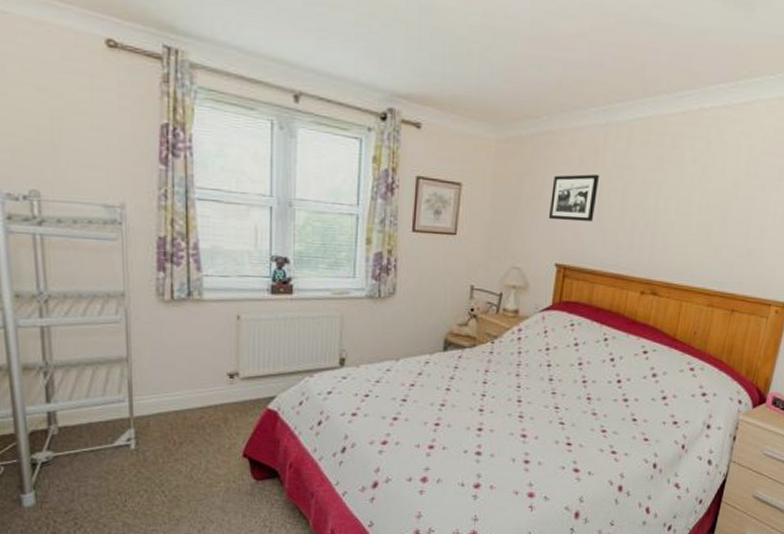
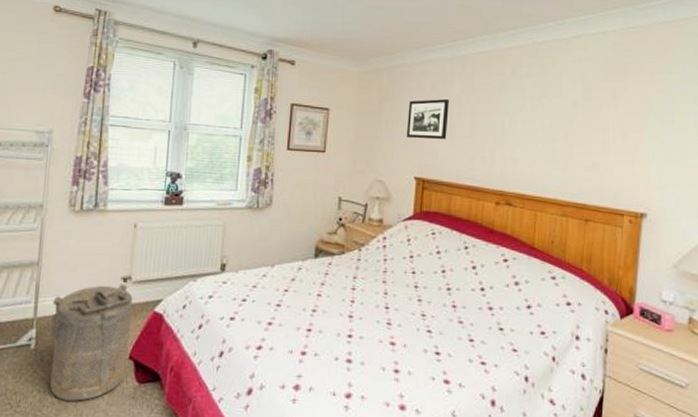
laundry hamper: none [148,381,242,499] -> present [47,285,133,401]

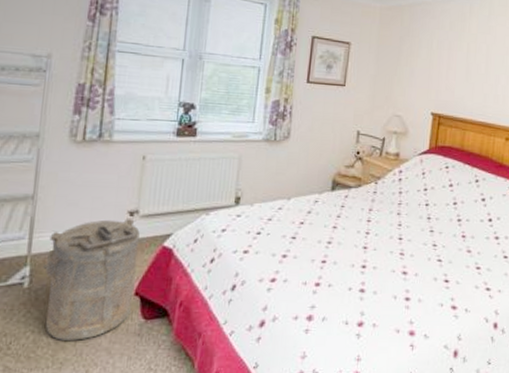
picture frame: present [406,98,449,140] -> none [424,37,466,78]

